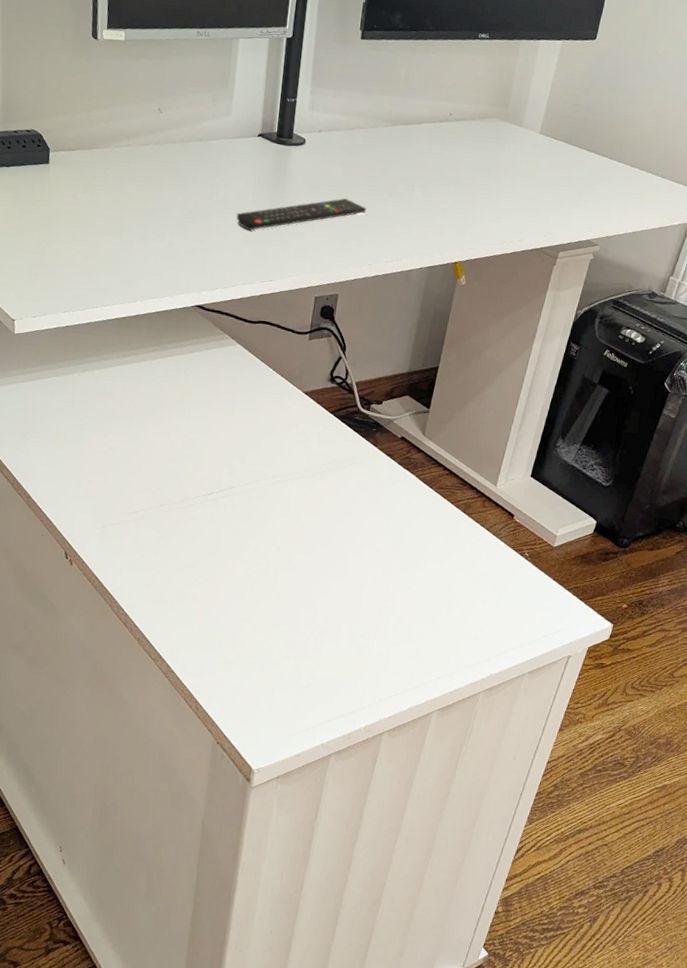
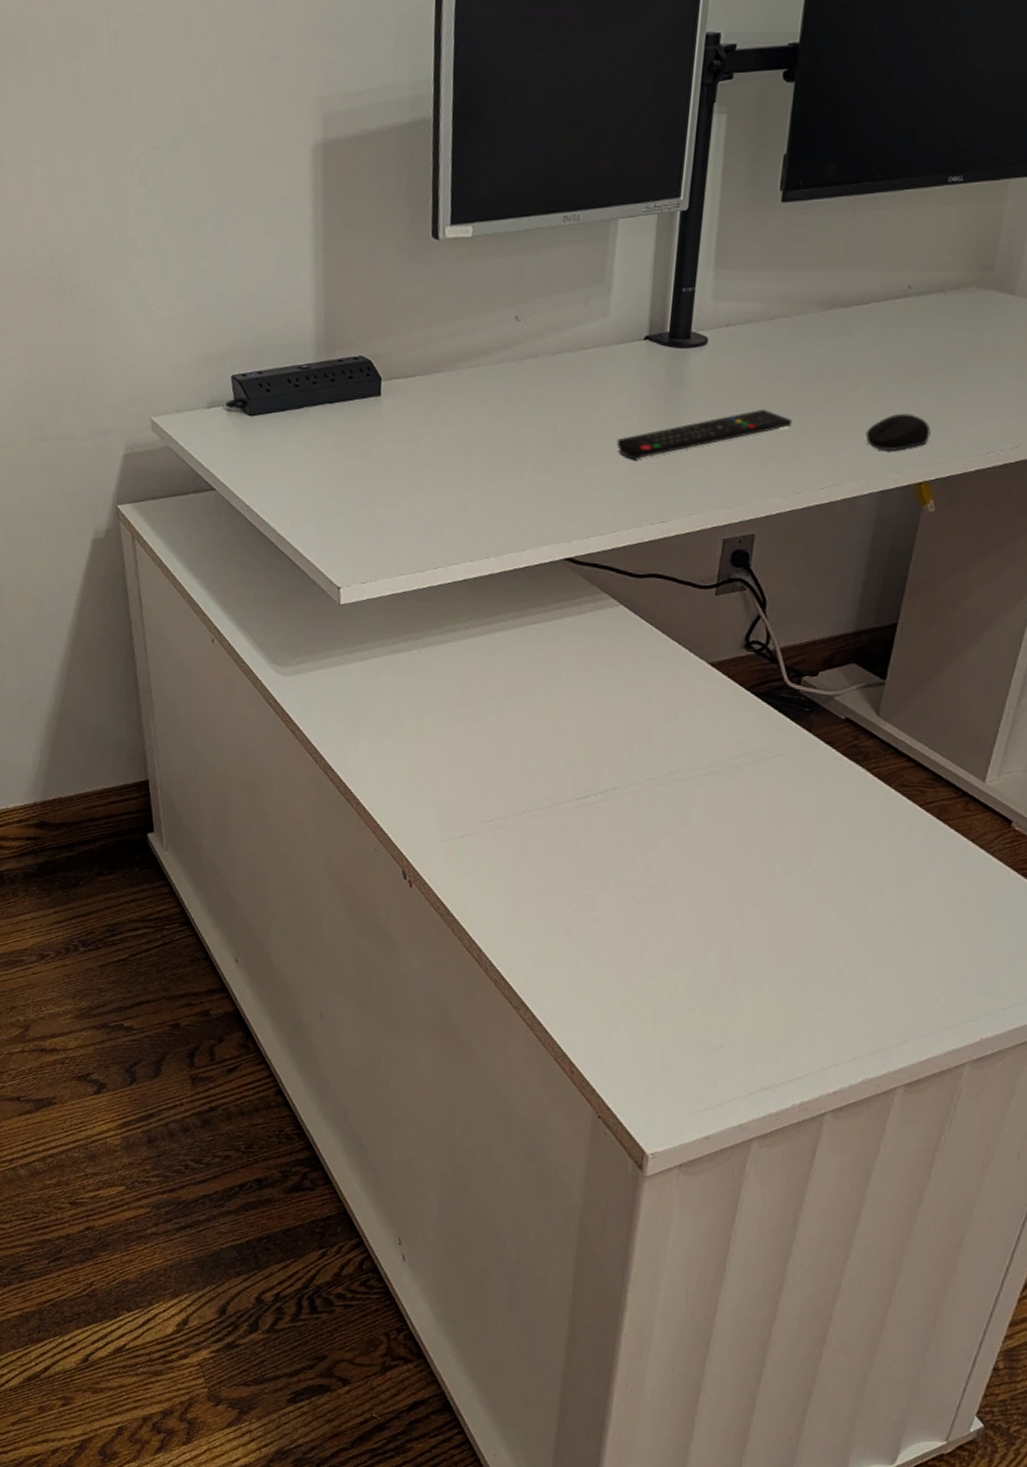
computer mouse: none [418,209,464,237] -> present [865,413,931,452]

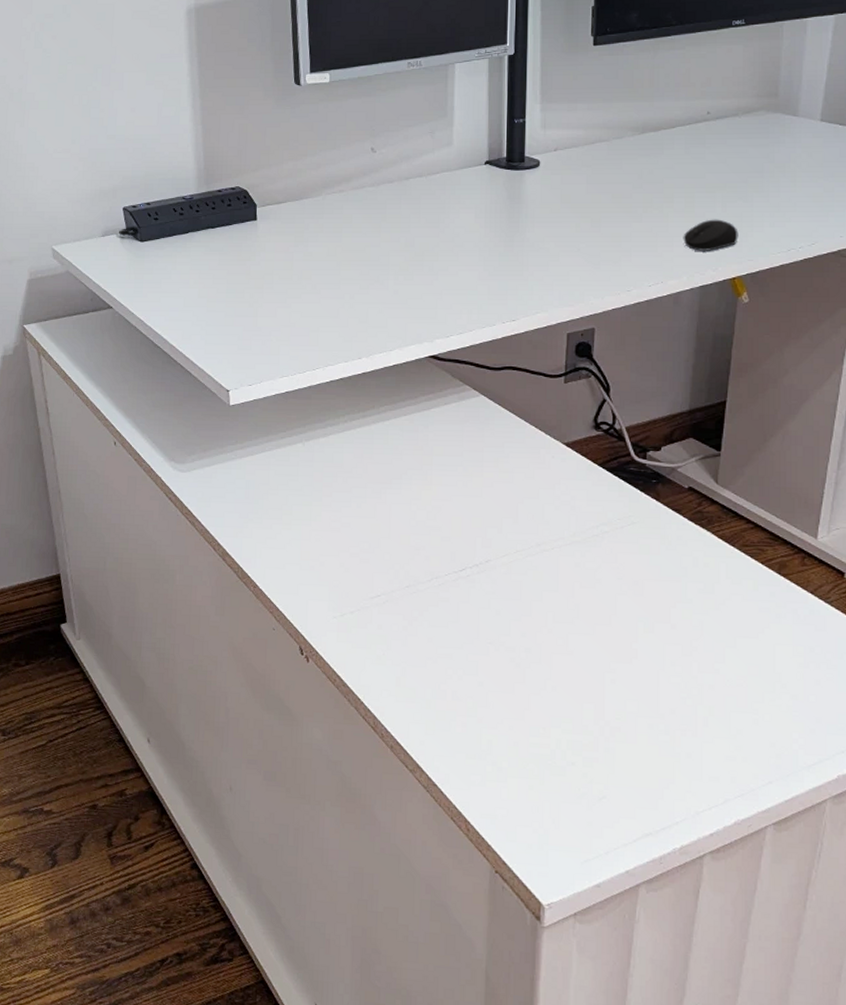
remote control: present [616,409,793,460] -> none [467,219,619,268]

